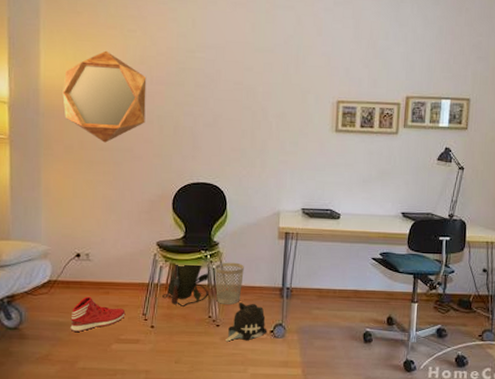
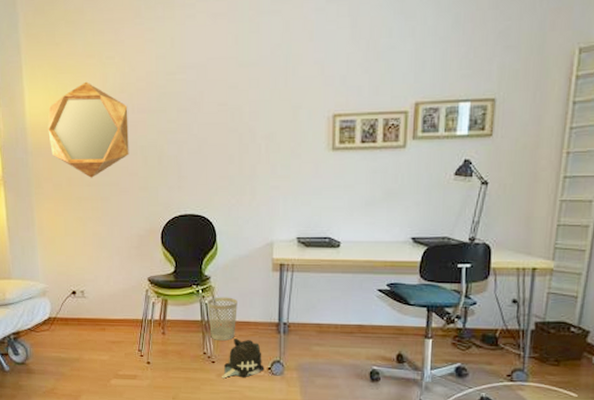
sneaker: present [70,296,126,332] -> none [71,333,122,367]
backpack: present [161,263,210,306] -> none [155,299,203,343]

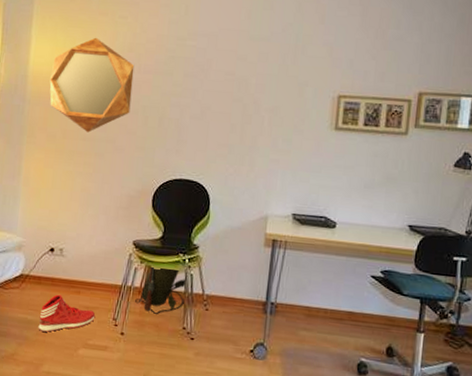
sneaker: none [71,333,122,367] -> present [38,294,96,332]
backpack: none [155,299,203,343] -> present [134,266,188,314]
wastebasket: present [208,297,237,341] -> none [192,268,225,317]
plush toy: present [222,338,265,379] -> none [200,315,247,359]

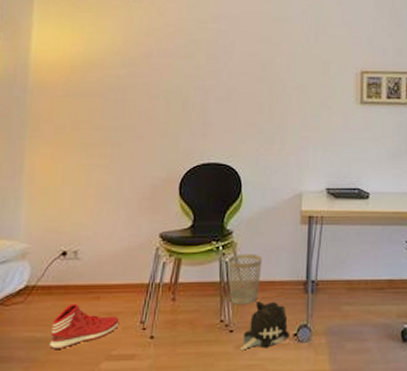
home mirror: present [49,37,135,133] -> none [56,22,153,121]
backpack: present [134,266,188,314] -> none [164,257,223,310]
wastebasket: none [192,268,225,317] -> present [228,253,262,305]
plush toy: none [200,315,247,359] -> present [241,301,290,351]

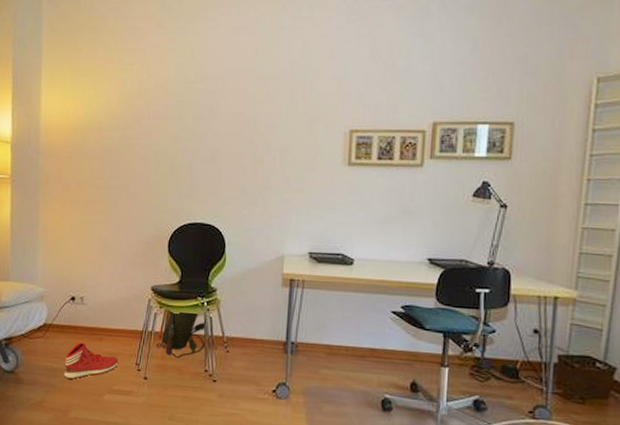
backpack: none [164,257,223,310] -> present [155,310,207,358]
wastebasket: present [228,253,262,305] -> none [212,310,244,358]
plush toy: present [241,301,290,351] -> none [223,356,269,400]

